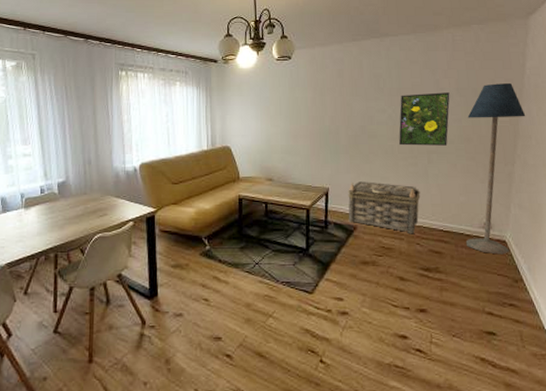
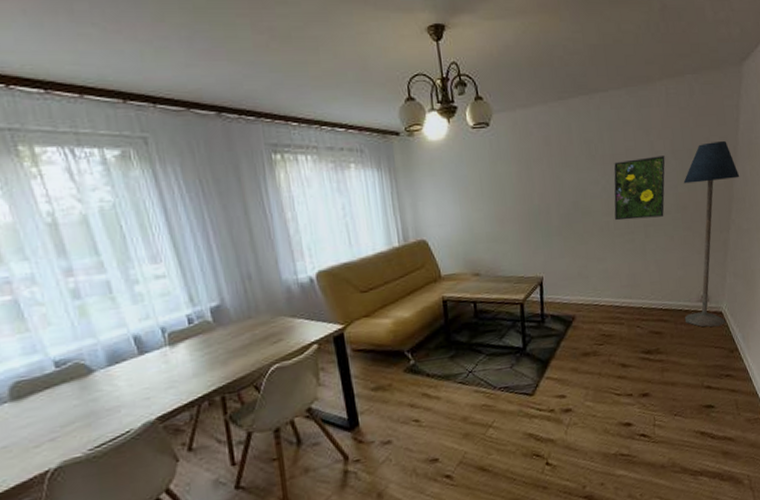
basket: present [348,181,421,234] -> none [563,264,639,318]

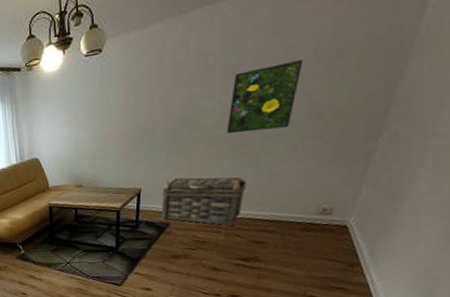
basket: none [563,264,639,318] -> present [161,177,247,227]
floor lamp: present [683,141,740,327] -> none [295,32,411,240]

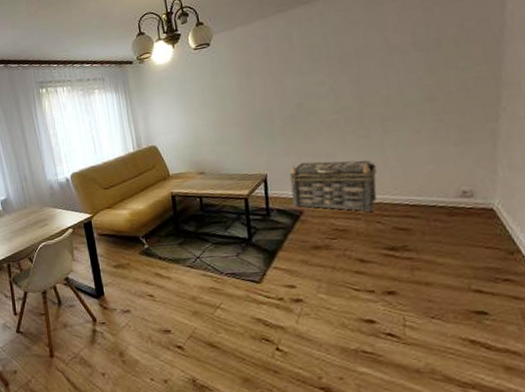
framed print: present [226,60,303,134] -> none [341,49,406,118]

